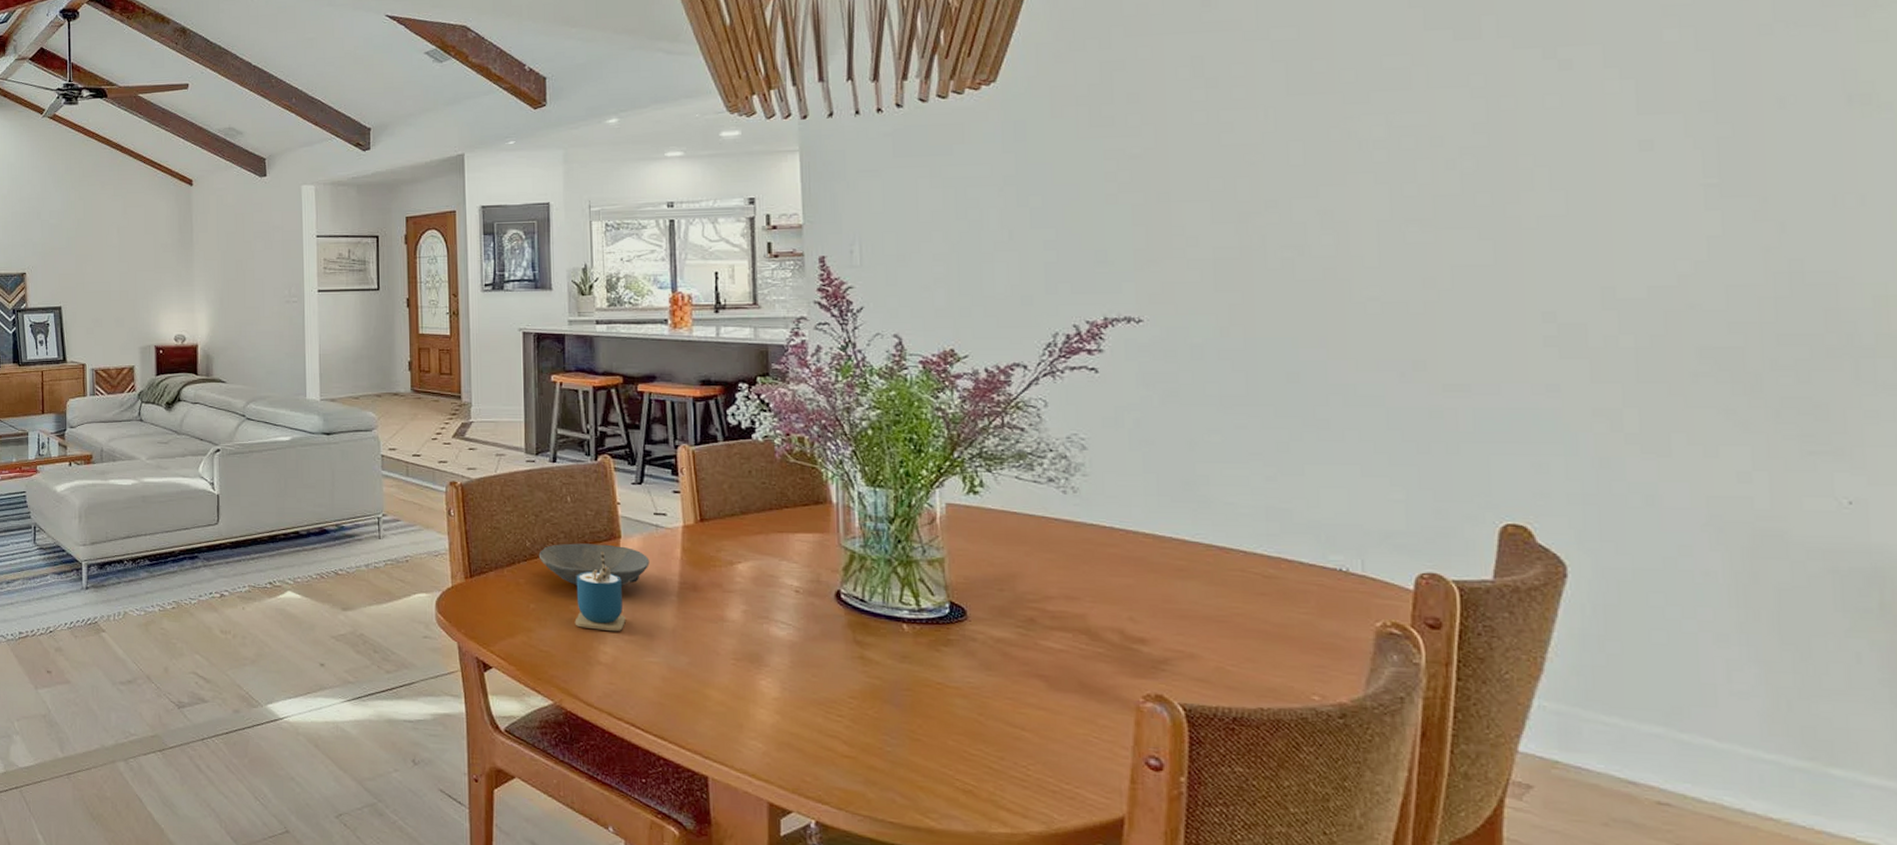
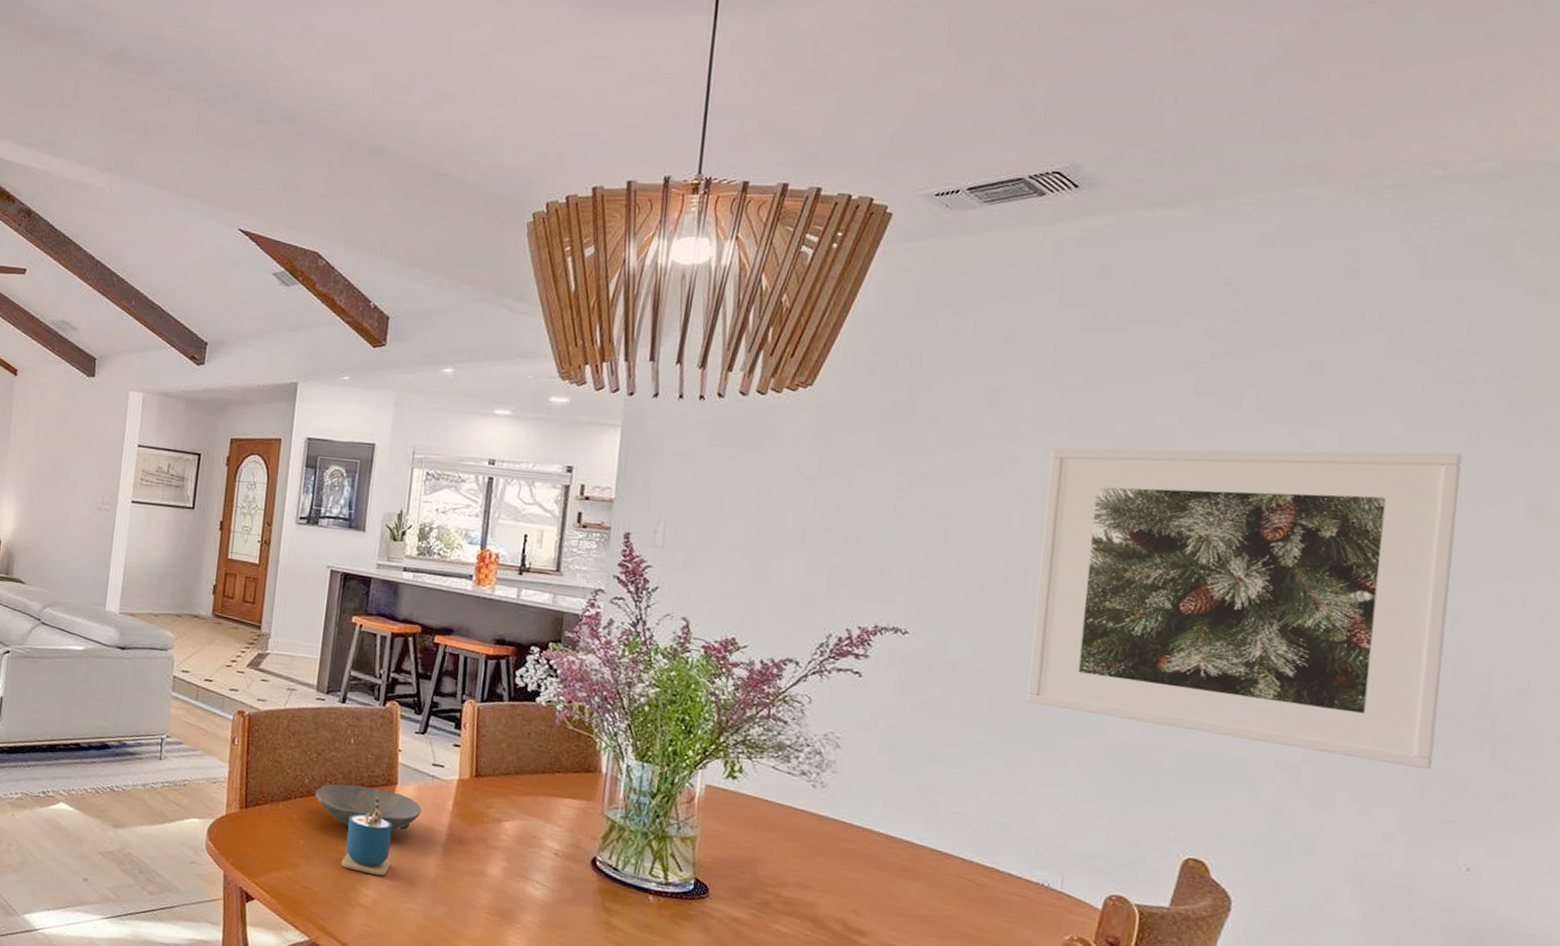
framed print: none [1270,50,1782,398] -> present [1026,448,1462,770]

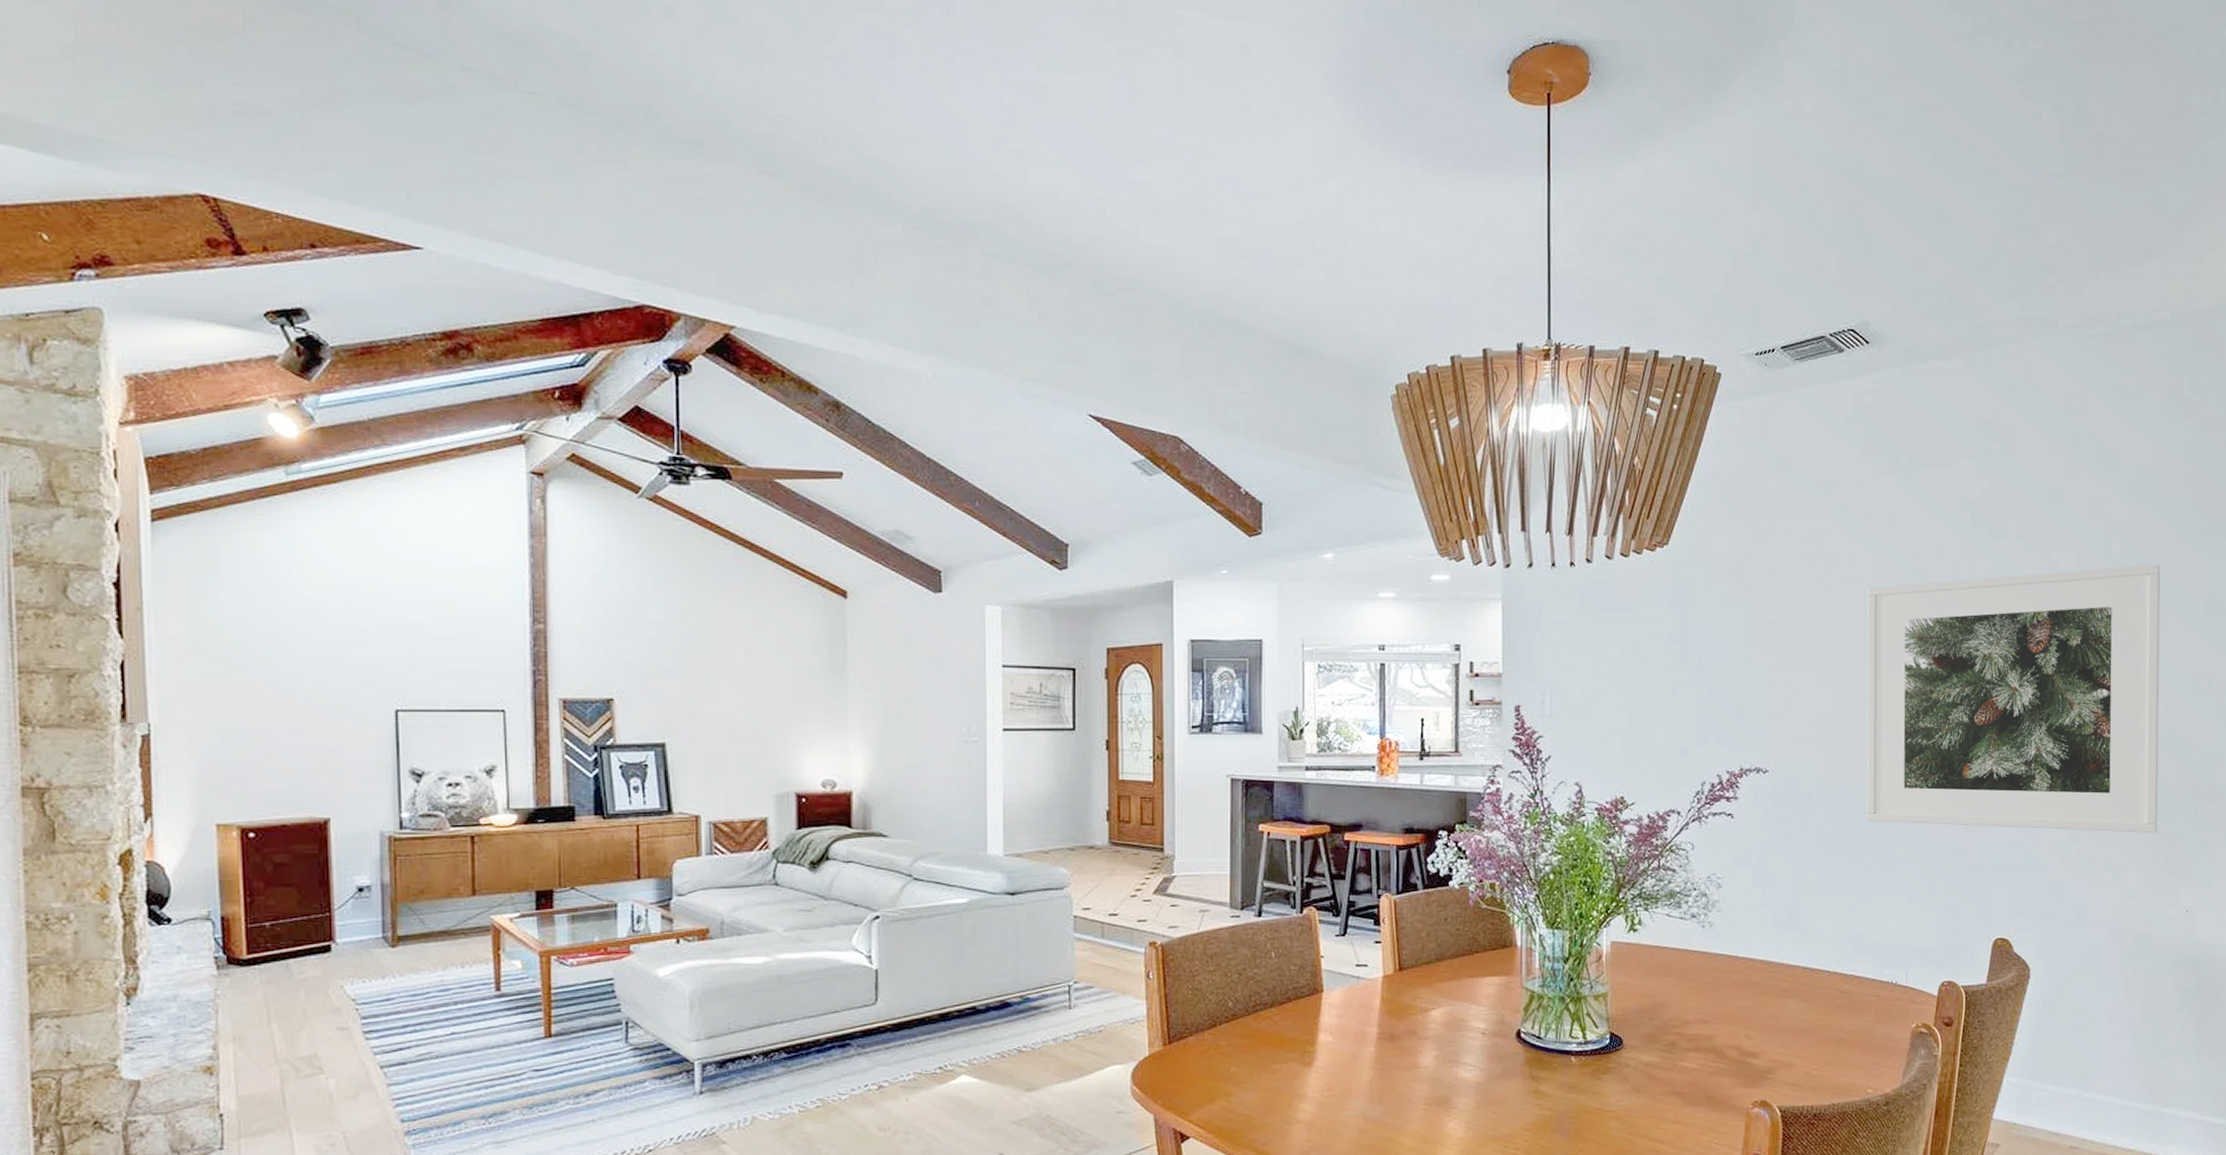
bowl: present [315,784,422,832] -> none [1241,999,1350,1044]
cup: present [341,795,392,876] -> none [1275,1006,1325,1088]

